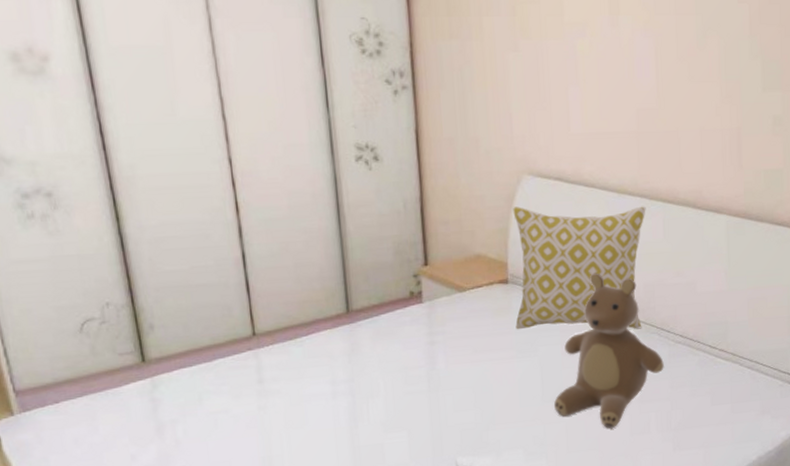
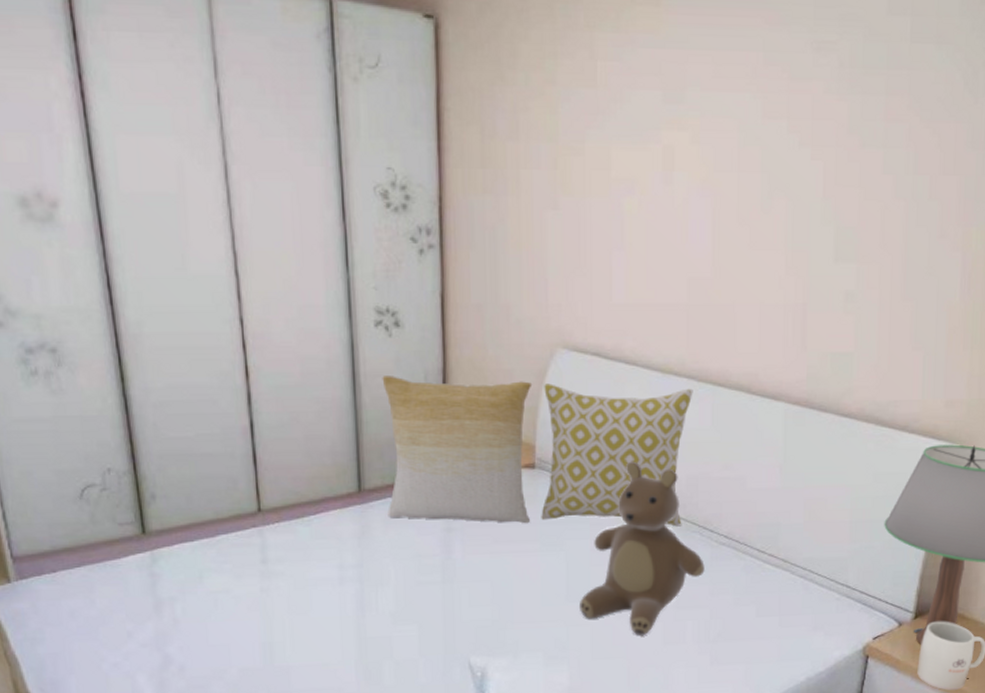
pillow: none [364,205,506,335] -> present [382,376,533,524]

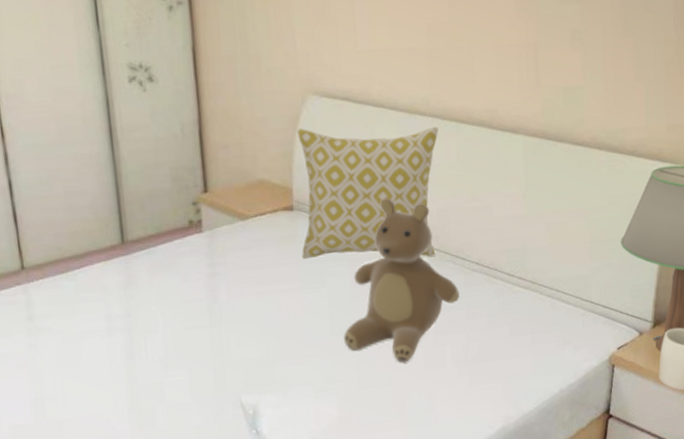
pillow: present [382,376,533,524] -> none [139,128,291,267]

